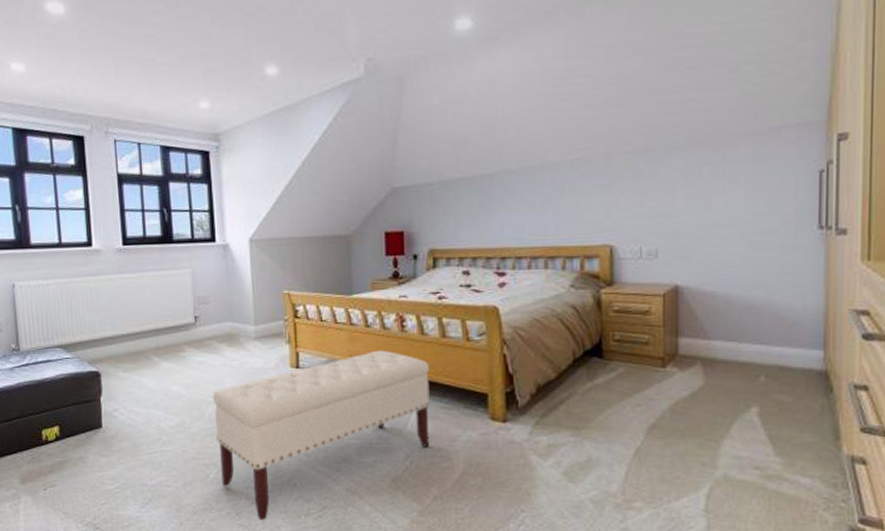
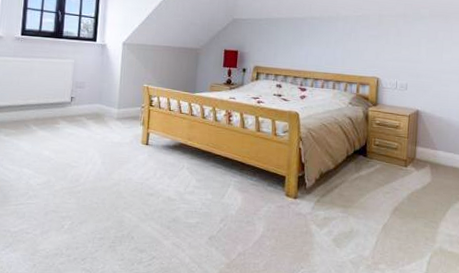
bench: present [213,350,430,521] -> none [74,136,246,266]

